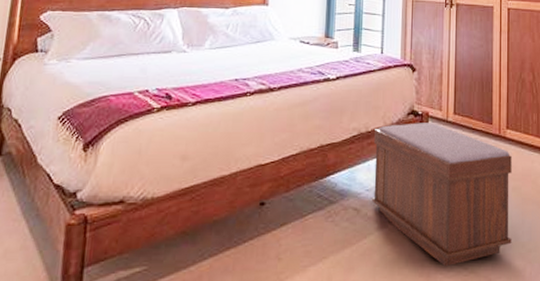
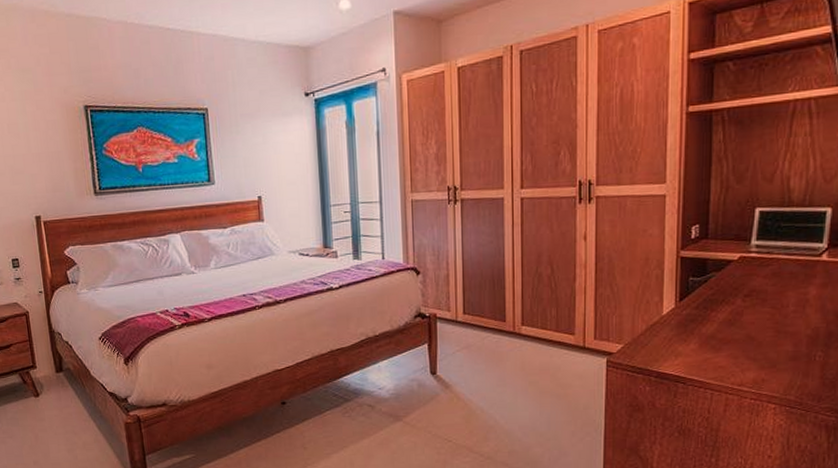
bench: present [372,123,512,267] -> none [382,324,529,454]

